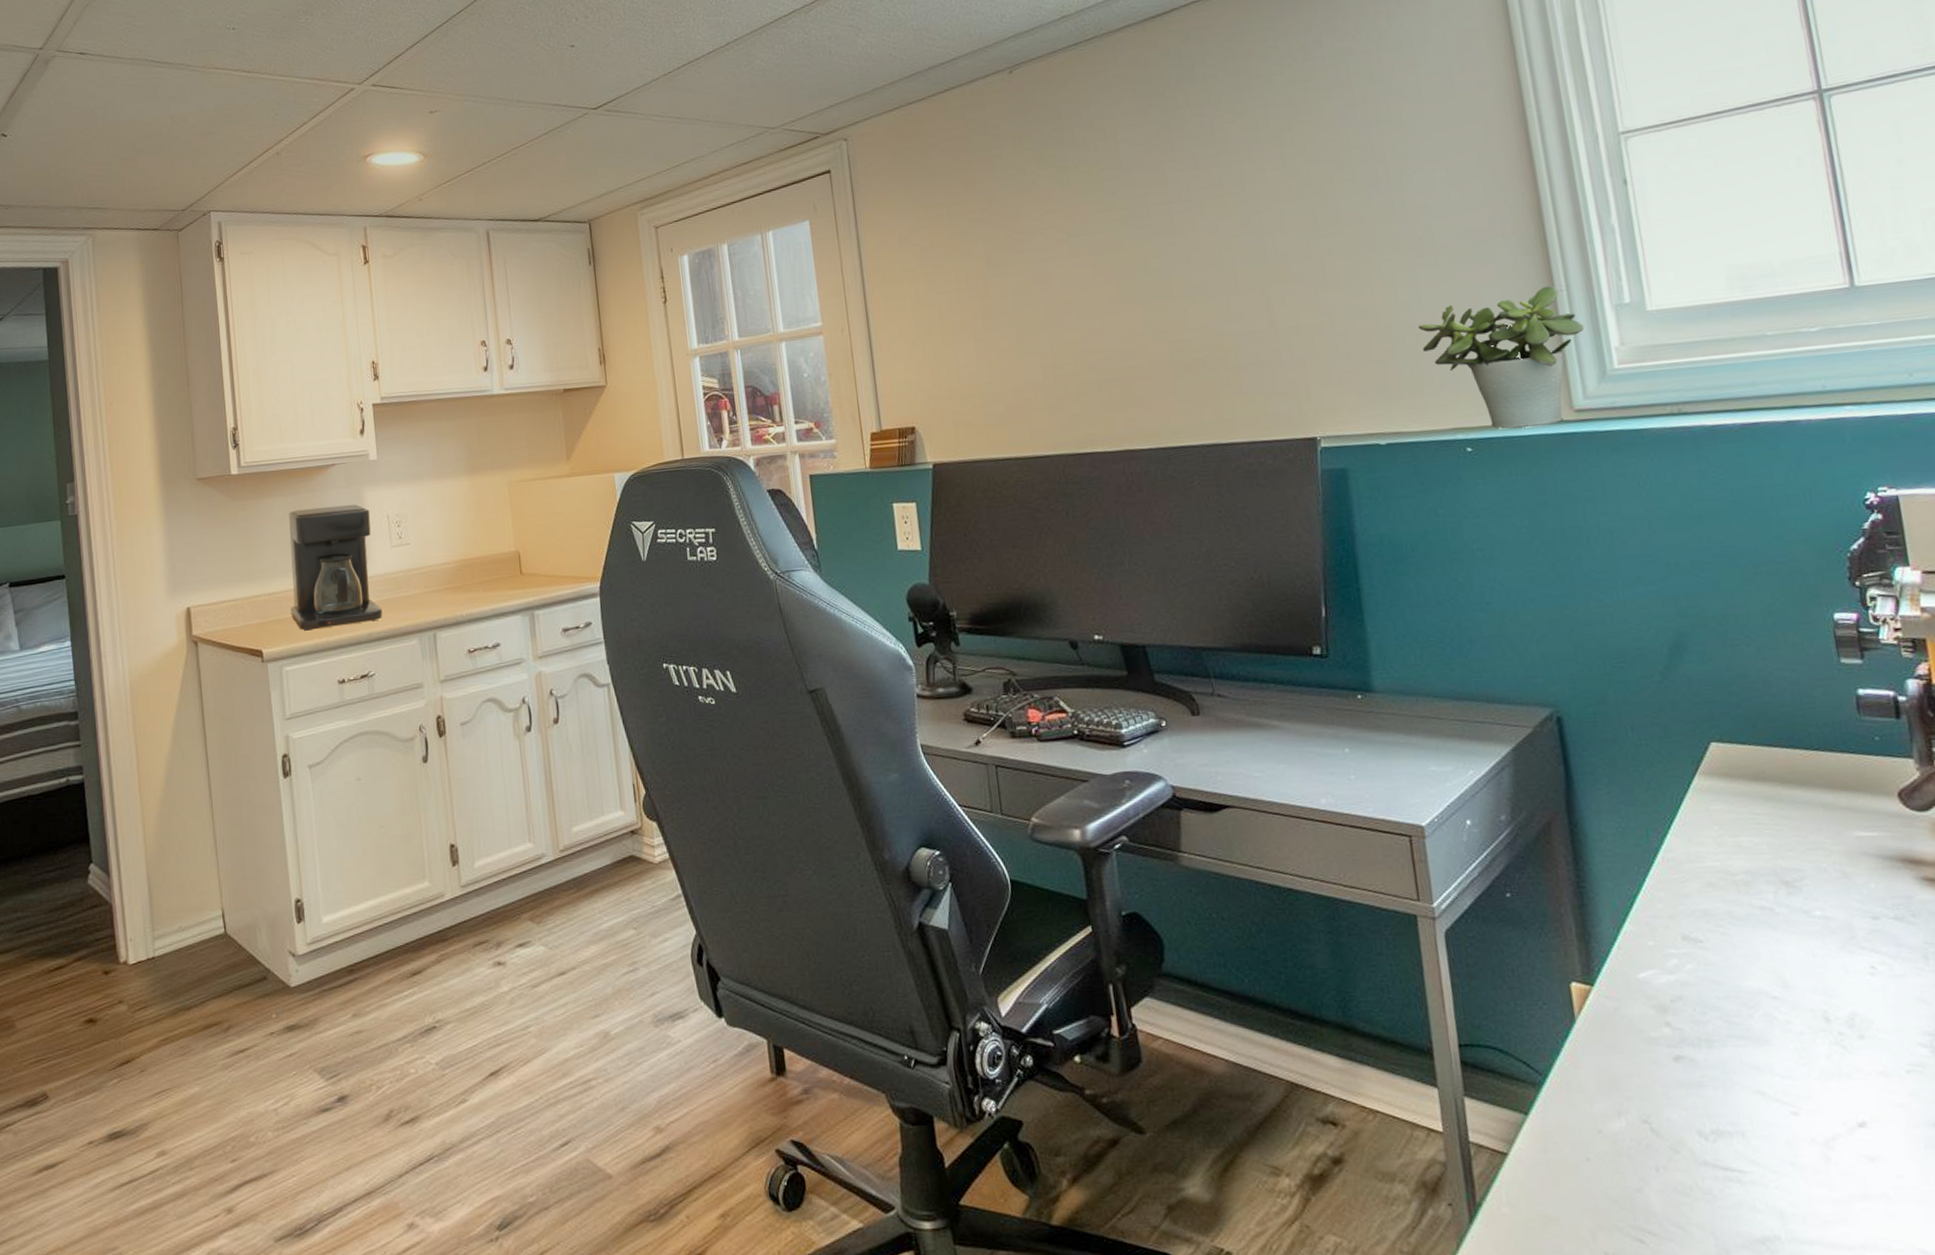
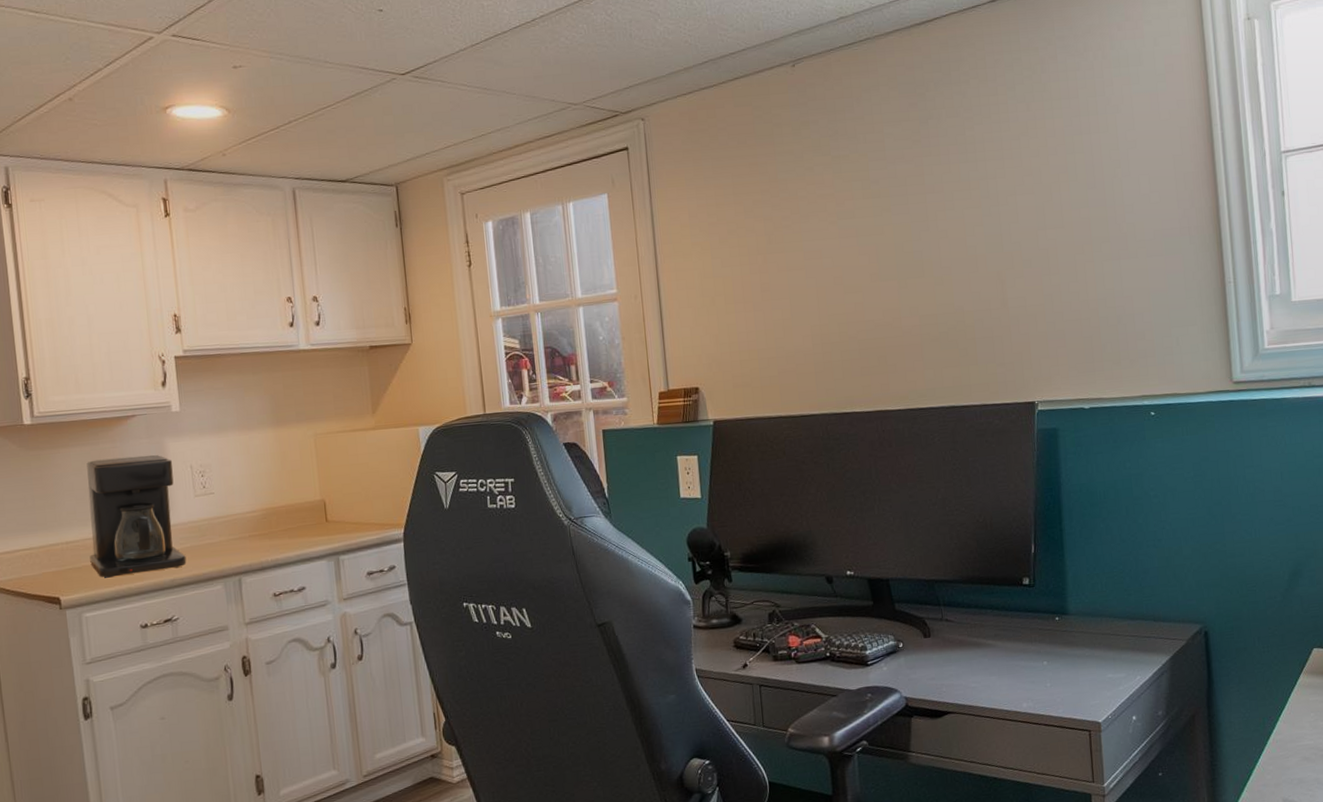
potted plant: present [1418,286,1585,429] -> none [1119,278,1245,397]

